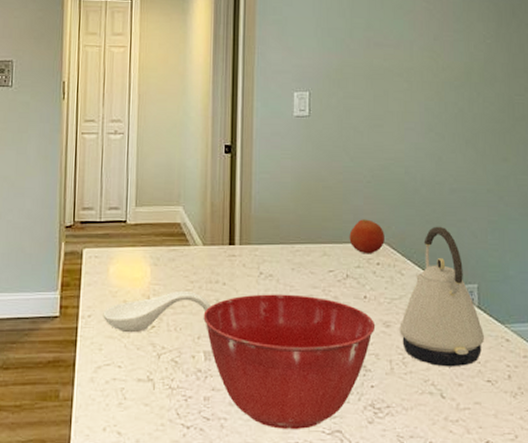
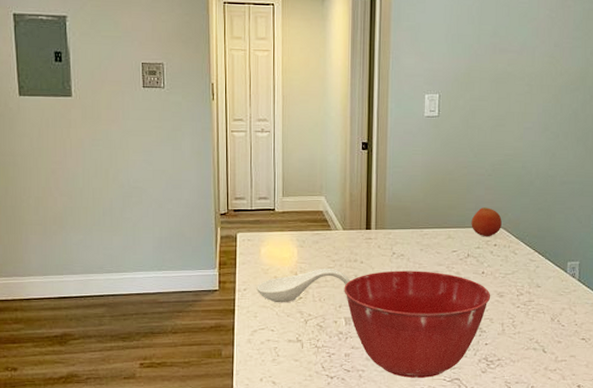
kettle: present [399,226,484,367] -> none [511,213,582,328]

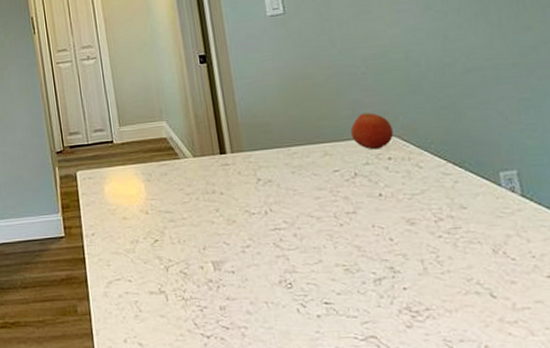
spoon rest: present [257,268,350,303] -> none [105,203,211,248]
mixing bowl: present [344,270,491,378] -> none [205,198,398,336]

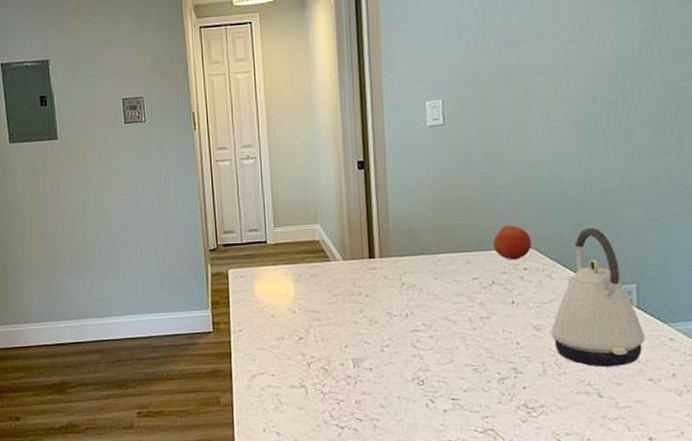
kettle: none [427,111,536,264] -> present [551,227,645,367]

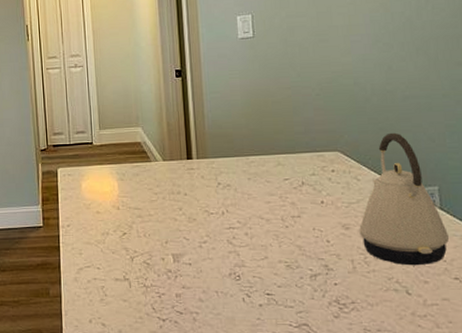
fruit: present [493,225,531,260] -> none [302,130,338,163]

